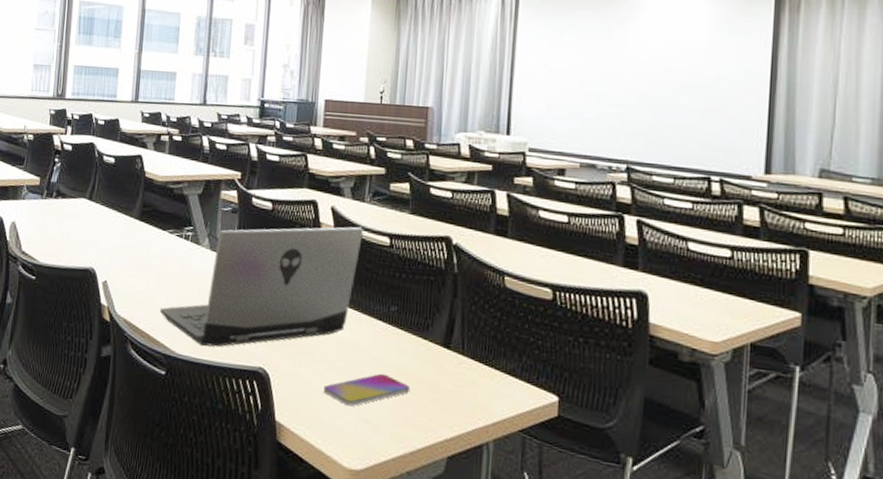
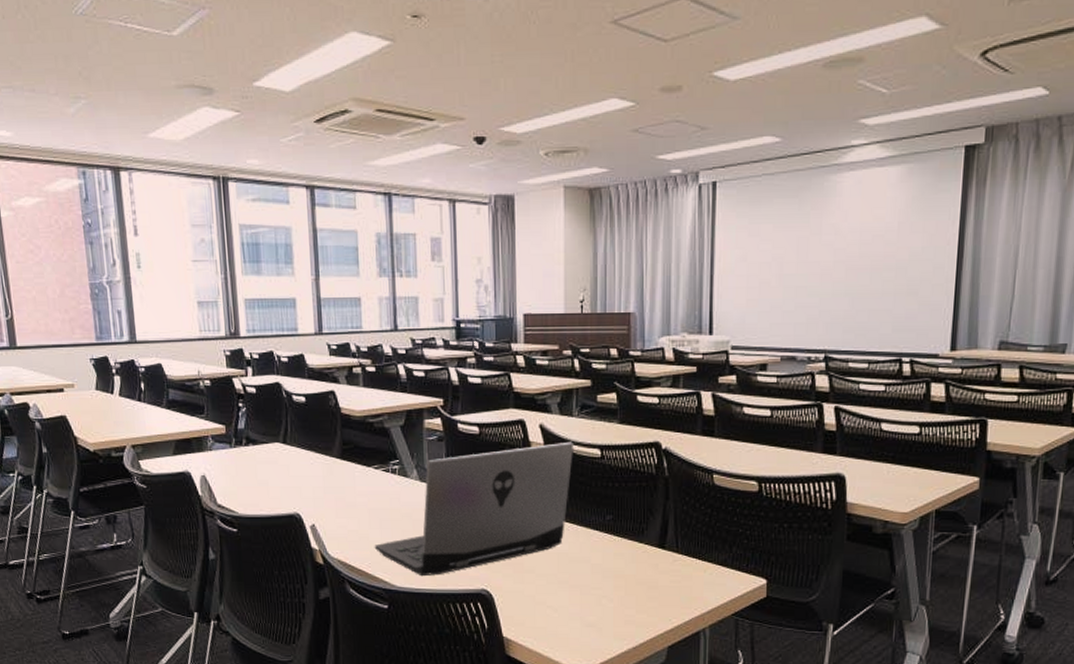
smartphone: present [323,373,411,406] -> none [547,580,630,613]

